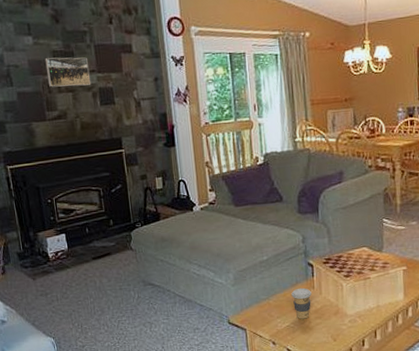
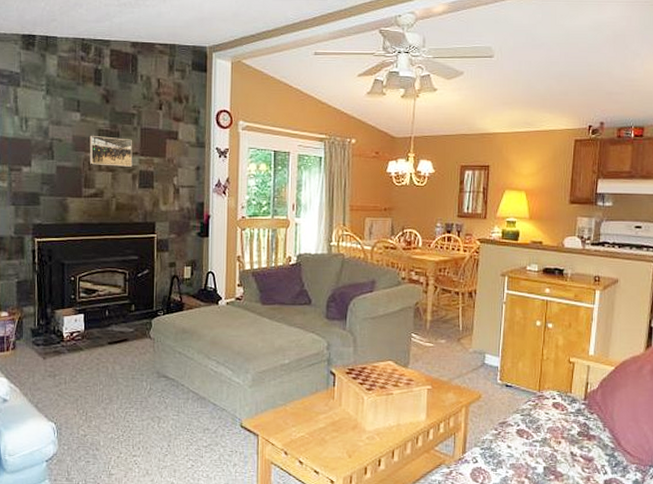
coffee cup: present [291,288,312,319] -> none [310,397,331,431]

